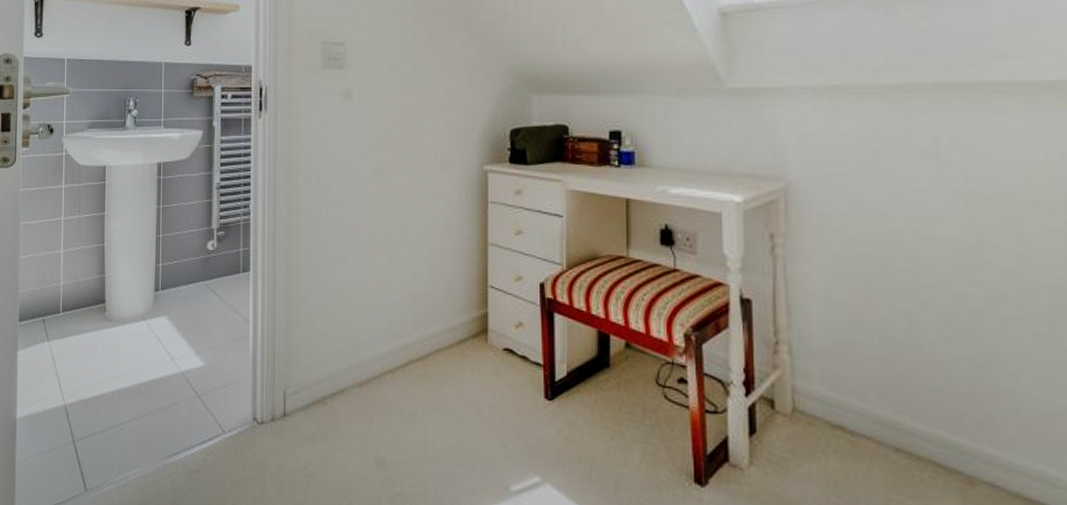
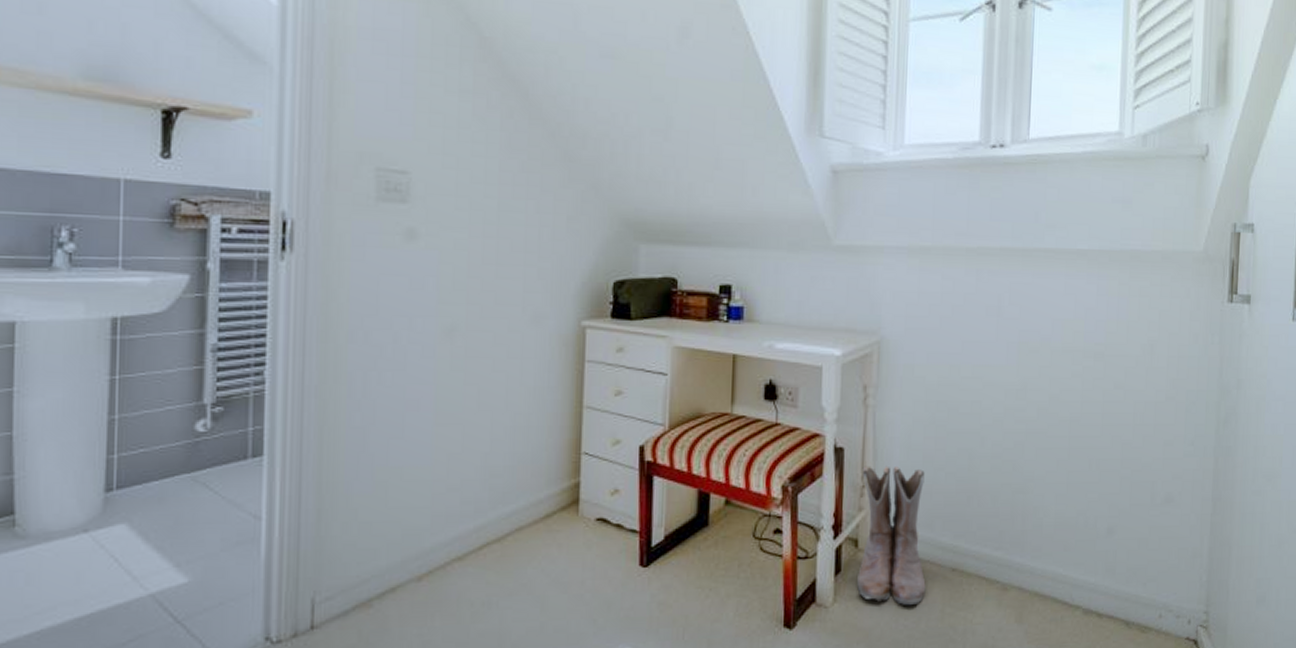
boots: none [774,320,863,483] -> present [857,465,926,605]

